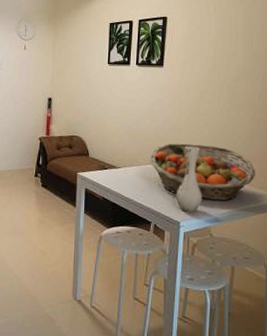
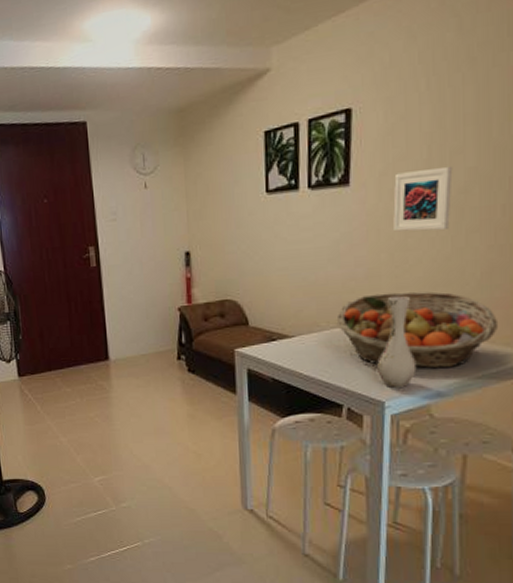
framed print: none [191,63,229,105] -> present [393,166,453,232]

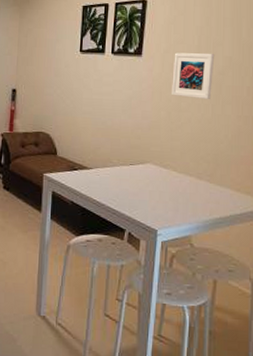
fruit basket: present [336,291,499,369] -> none [125,142,243,207]
vase: present [377,295,417,387] -> none [153,145,183,219]

